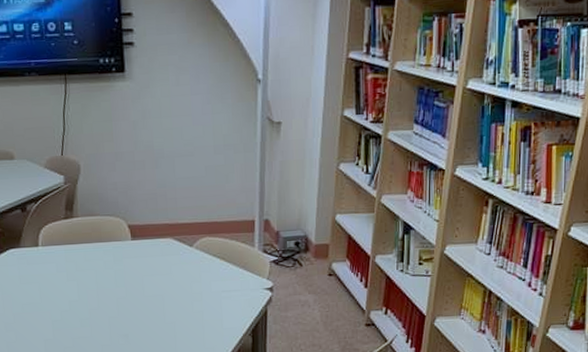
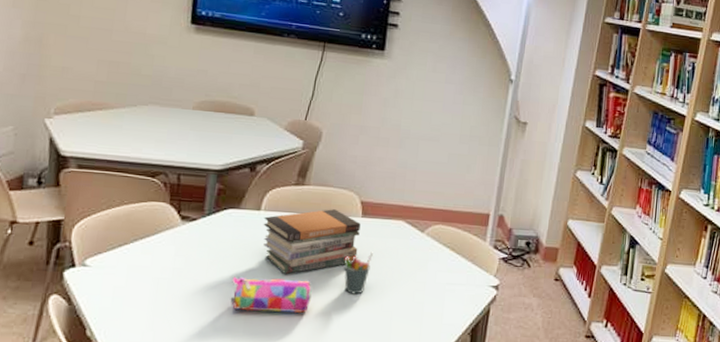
pencil case: none [27,303,99,336] -> present [230,276,312,314]
book stack: none [43,236,134,300] -> present [263,209,361,274]
pen holder: none [122,271,148,311] -> present [343,251,373,295]

